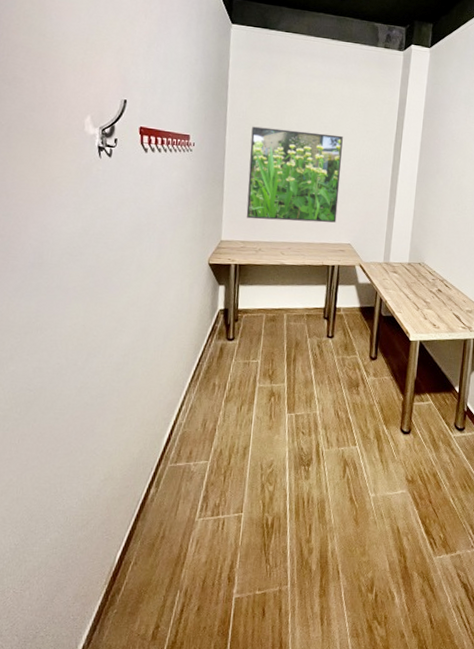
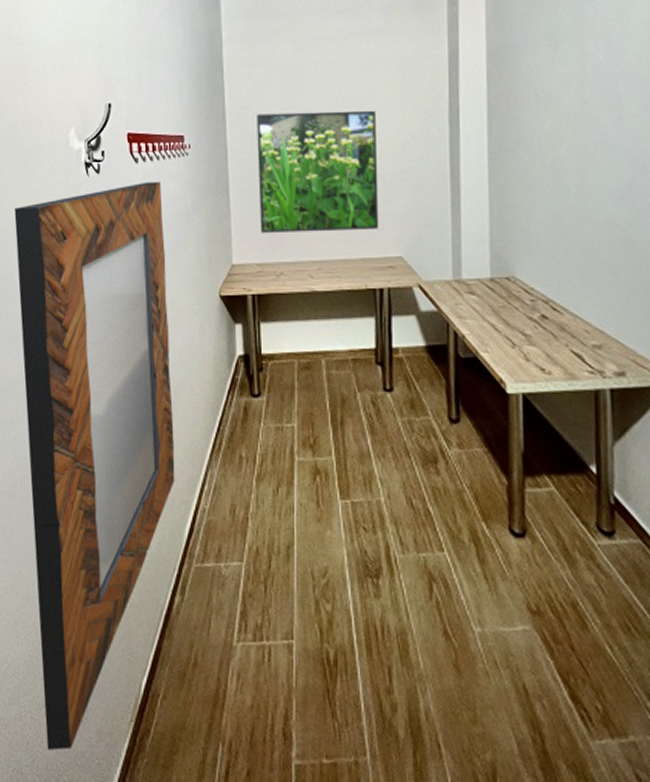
home mirror: none [25,168,167,615] -> present [14,181,175,751]

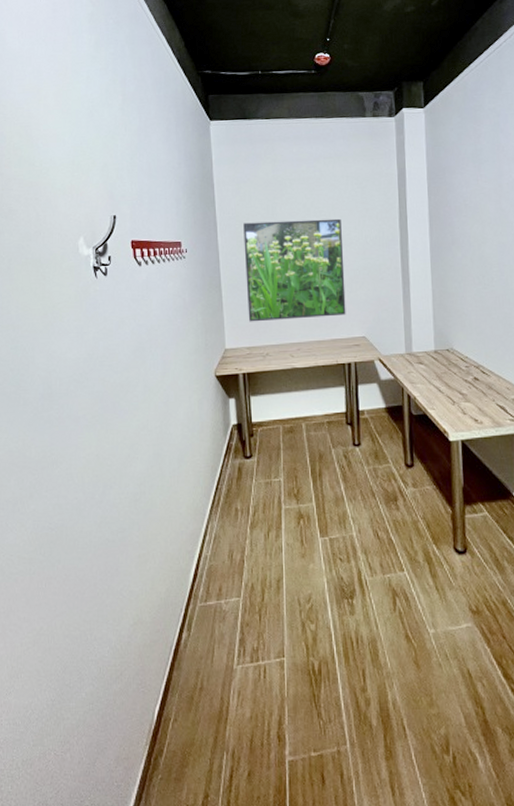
home mirror: present [14,181,175,751] -> none [29,281,180,781]

